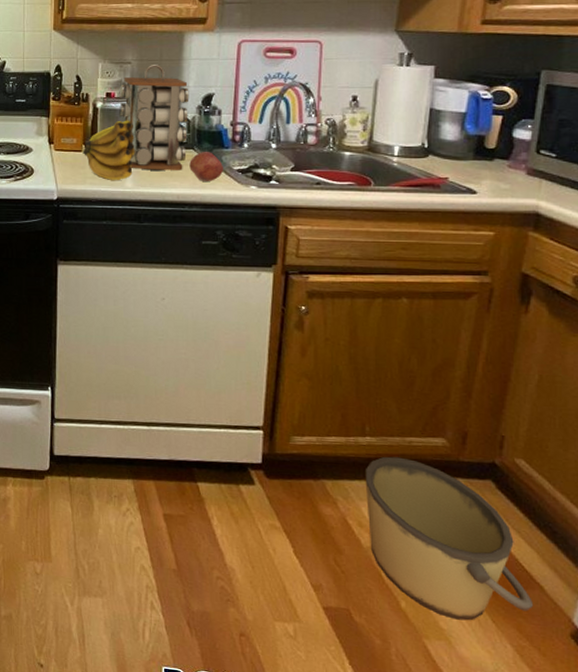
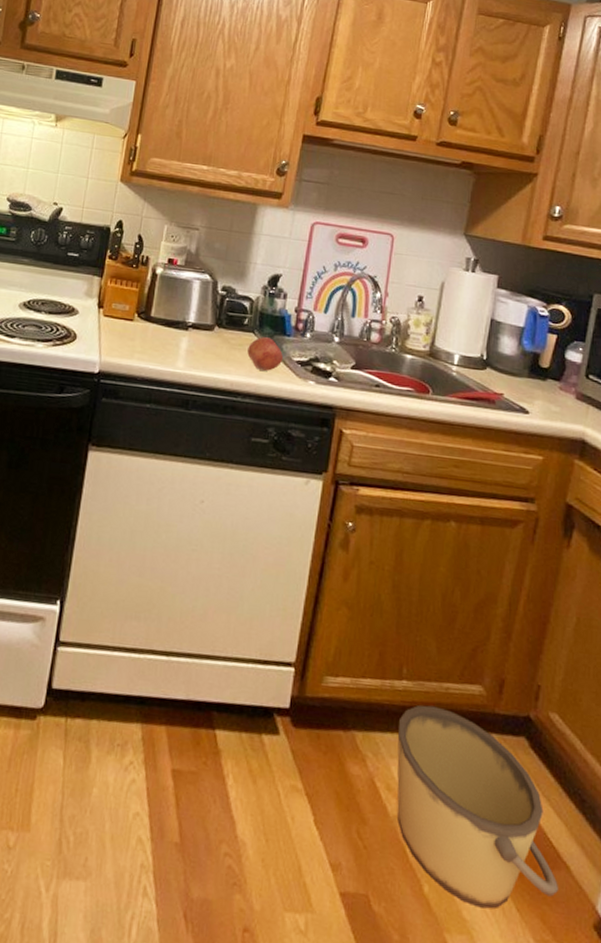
banana: present [82,120,135,180] -> none [134,291,194,359]
spice rack: present [119,63,189,170] -> none [179,233,256,355]

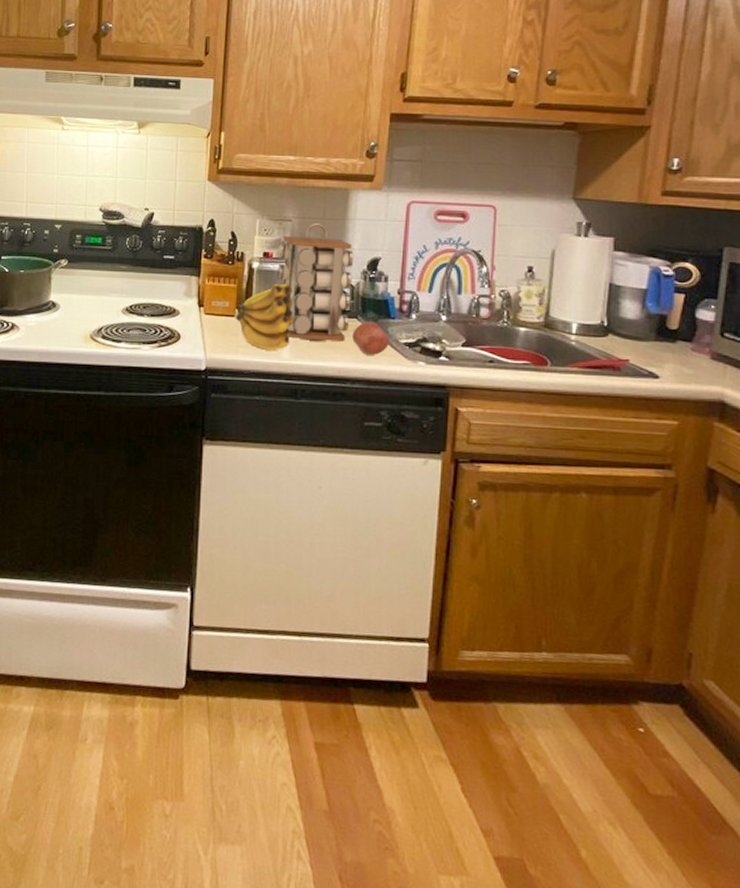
banana: none [134,291,194,359] -> present [235,283,293,350]
spice rack: none [179,233,256,355] -> present [277,222,354,342]
bucket: present [397,704,559,909] -> none [541,675,728,873]

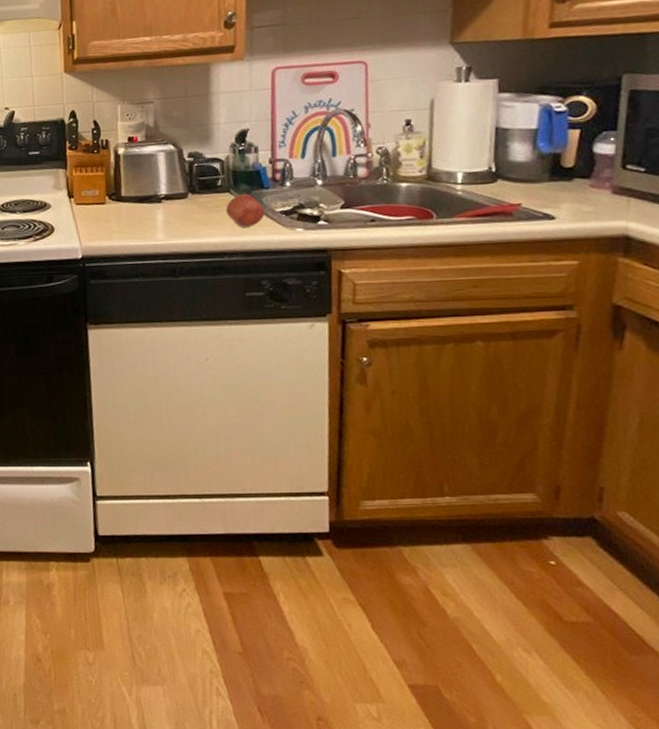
banana: present [235,283,293,350] -> none [106,165,165,233]
spice rack: present [277,222,354,342] -> none [143,101,222,220]

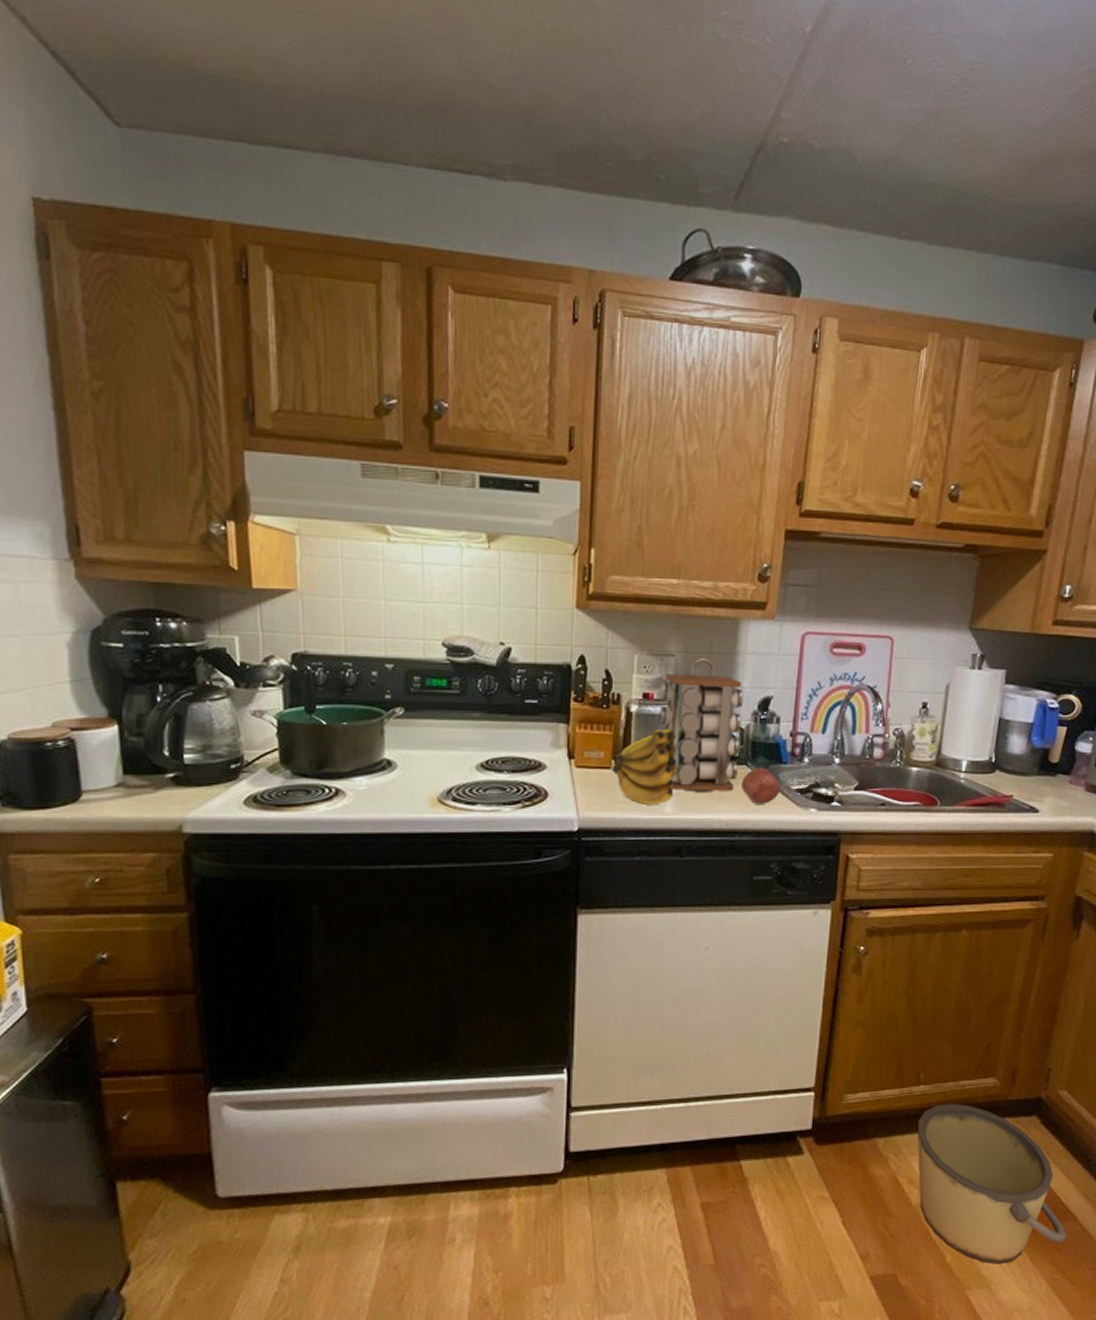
banana: none [106,165,165,233] -> present [611,728,677,805]
spice rack: none [143,101,222,220] -> present [659,657,744,792]
bucket: none [446,517,649,693] -> present [917,1103,1068,1265]

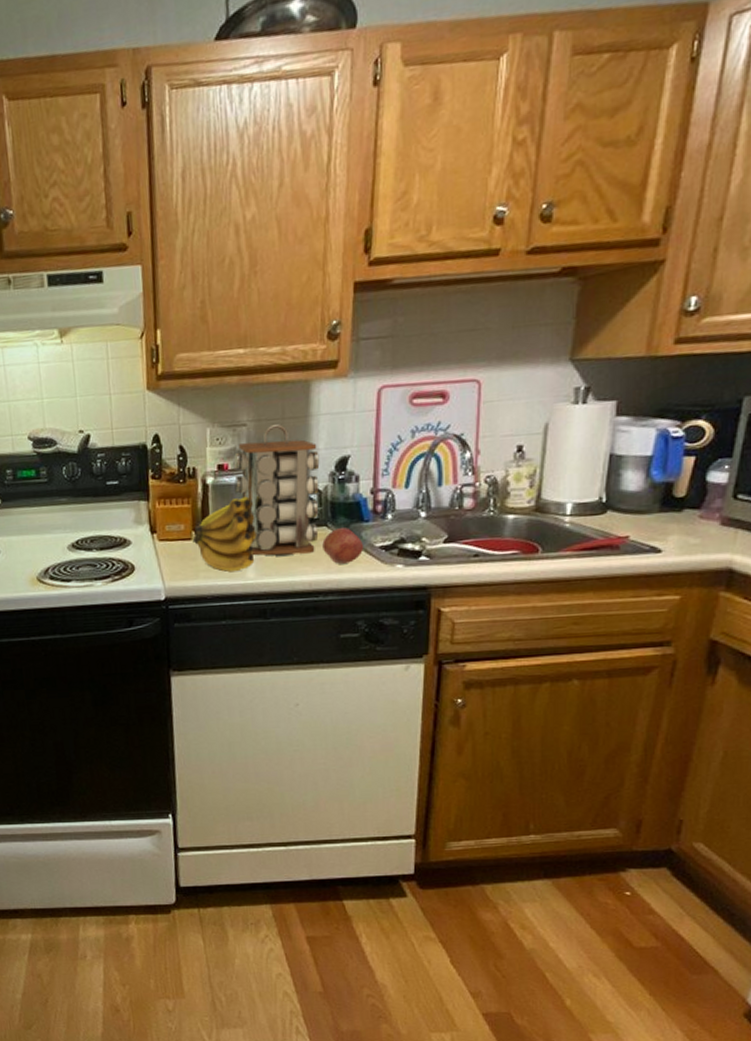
bucket: present [917,1103,1068,1265] -> none [528,853,707,1012]

